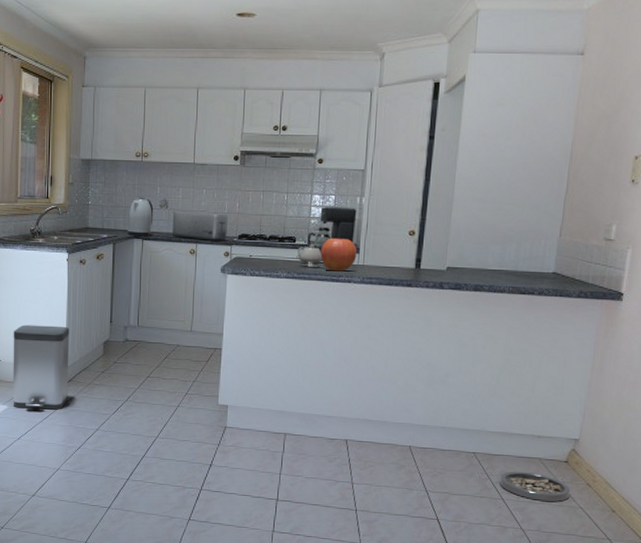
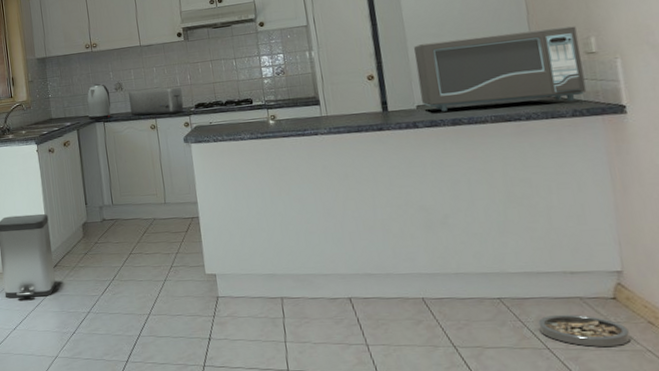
teapot: present [296,244,323,265] -> none [256,103,284,123]
coffee maker: present [307,206,357,262] -> none [263,62,312,119]
fruit: present [320,236,357,272] -> none [279,92,319,127]
microwave: none [453,206,603,283] -> present [414,26,587,112]

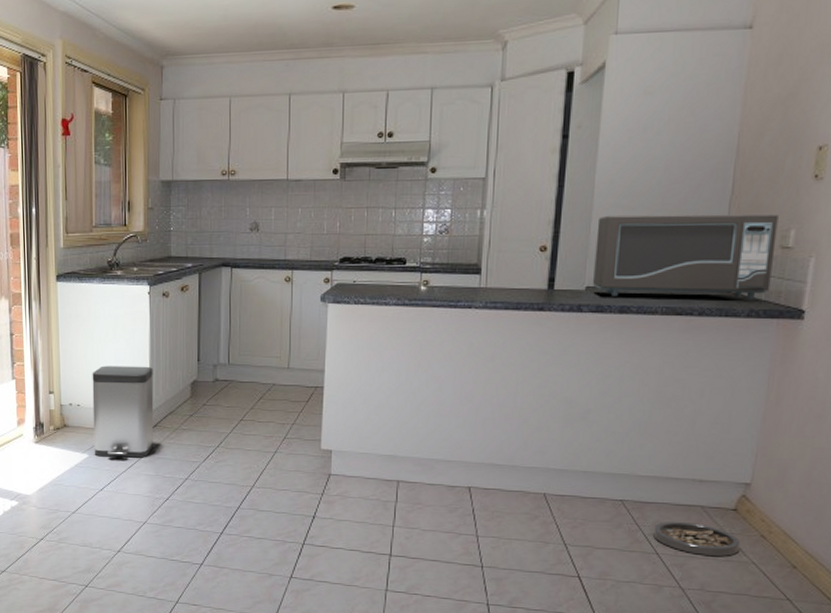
kettle: present [86,83,112,120] -> none [214,220,243,264]
toaster: present [128,87,184,116] -> none [264,233,327,267]

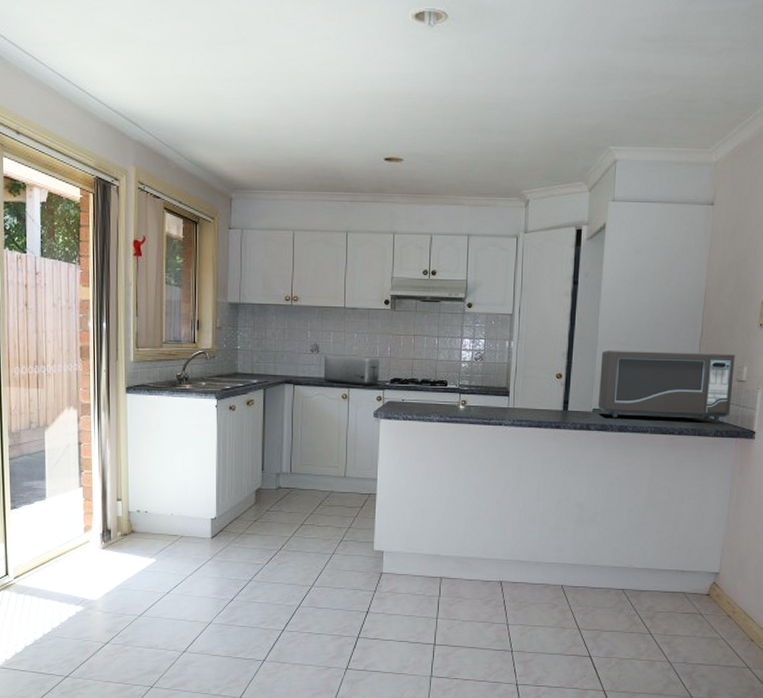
pedal bin: present [92,366,154,458] -> none [160,474,220,562]
toaster: none [264,233,327,267] -> present [323,355,380,386]
pet bowl: present [653,521,740,557] -> none [647,605,712,635]

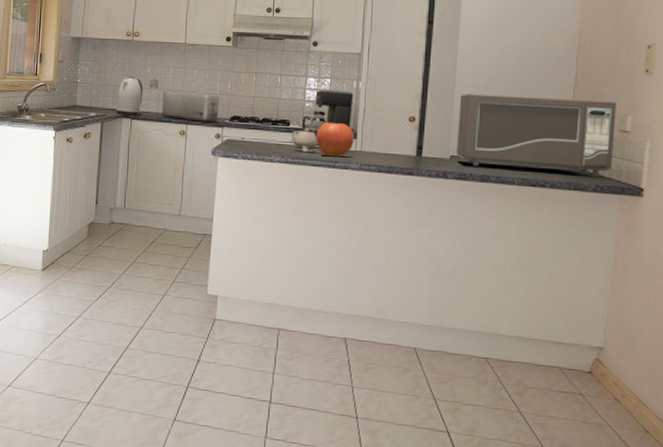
kettle: none [278,341,305,382] -> present [116,76,144,116]
teapot: none [448,388,474,408] -> present [290,128,318,149]
coffee maker: none [458,350,506,406] -> present [302,89,354,147]
fruit: none [471,380,507,415] -> present [315,121,355,157]

